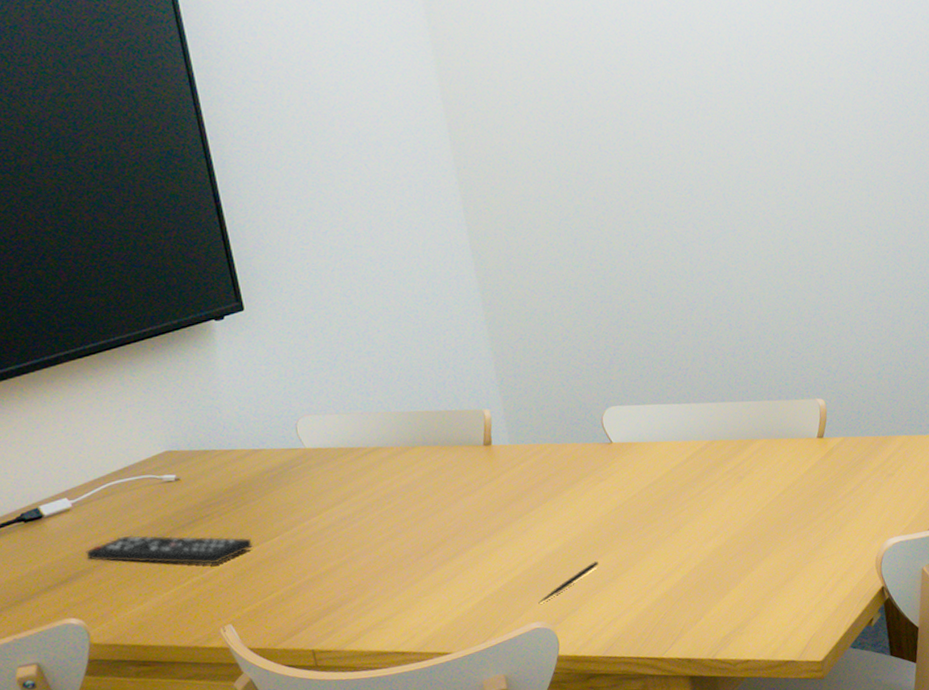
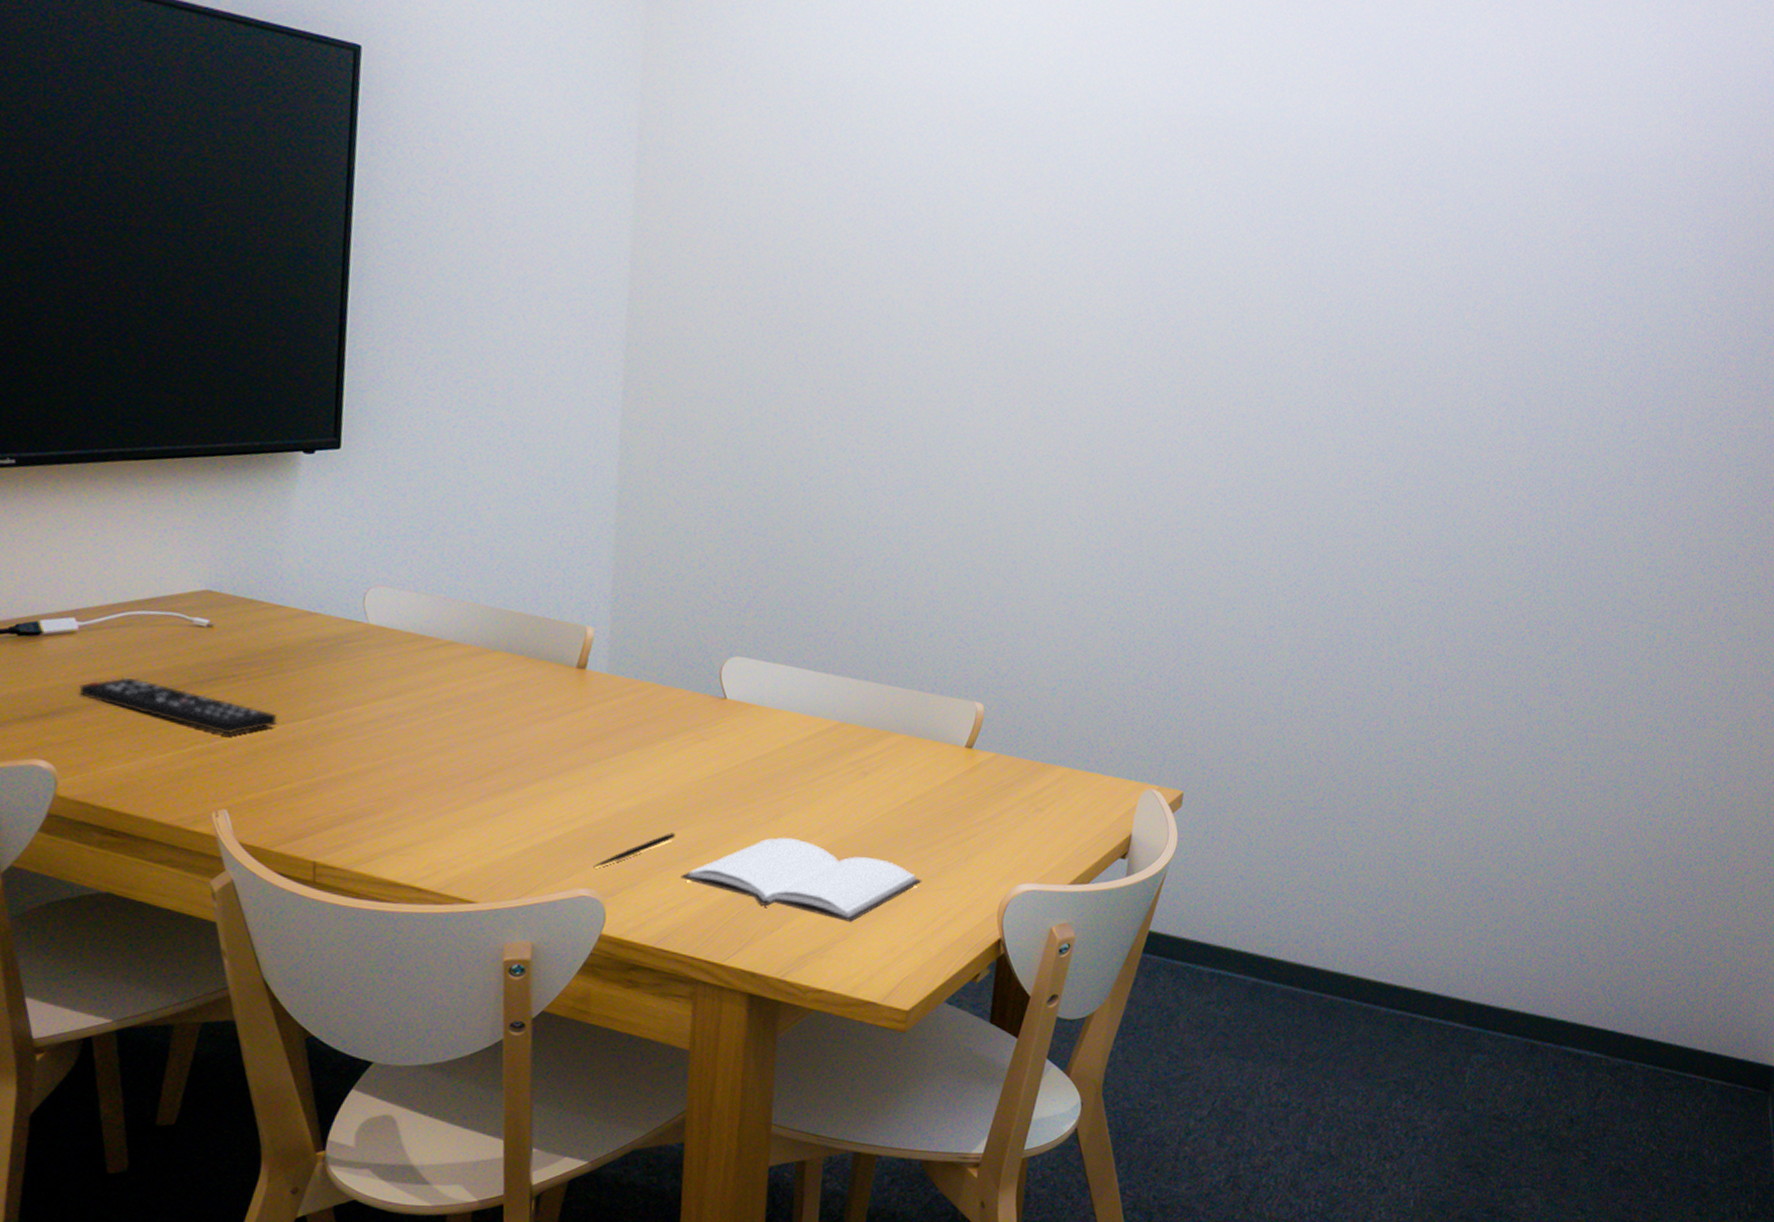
book: none [611,543,808,603] -> present [680,837,922,922]

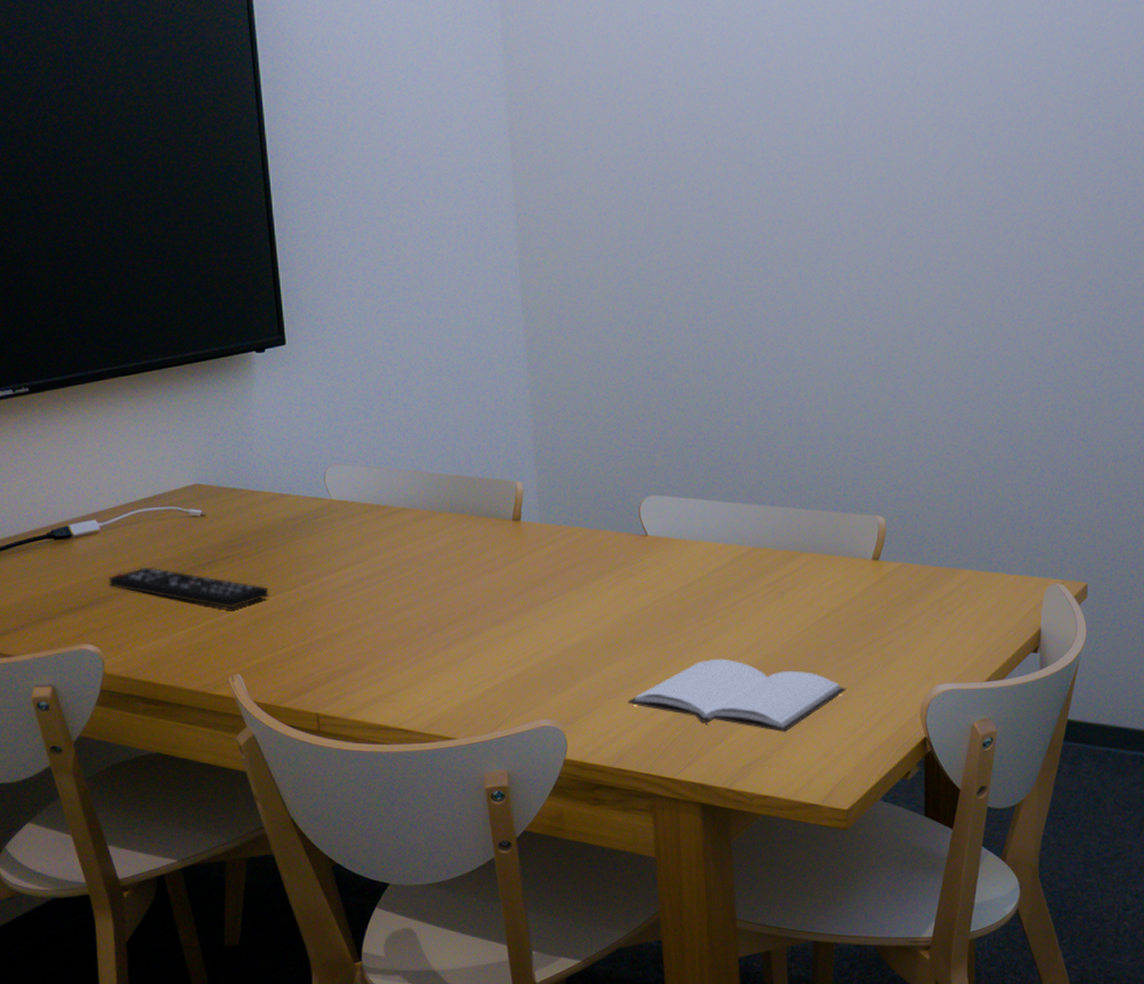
pen: present [593,833,675,868] -> none [551,663,618,700]

